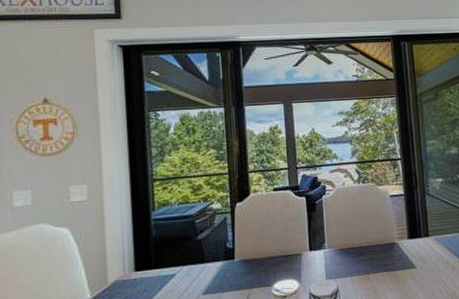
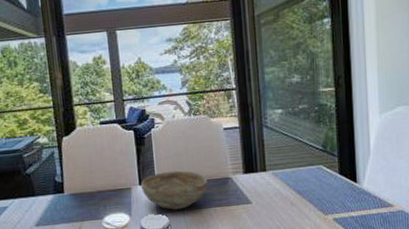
bowl: none [310,236,376,275] -> present [140,170,208,210]

